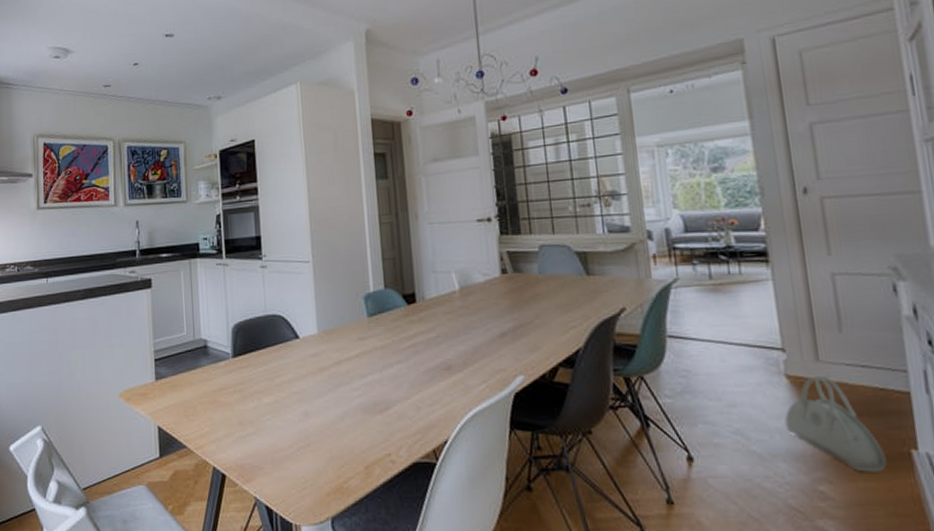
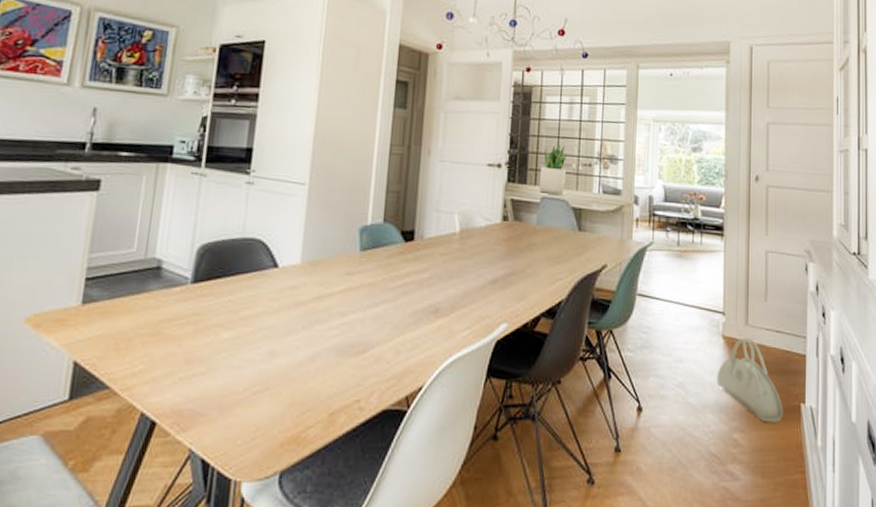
planter: none [533,188,564,242] -> present [539,143,568,196]

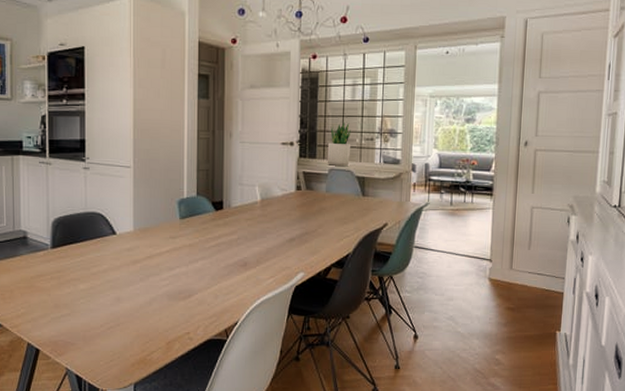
handbag: present [716,337,783,423] -> none [482,279,540,346]

